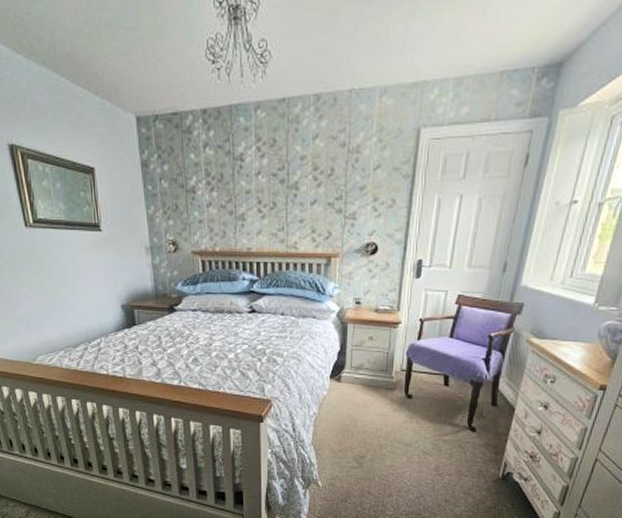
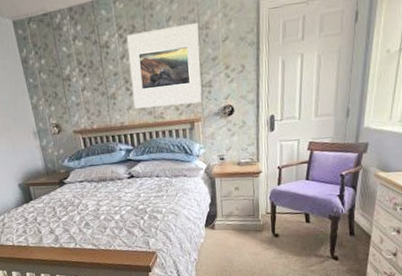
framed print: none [264,144,349,236] -> present [126,22,202,109]

